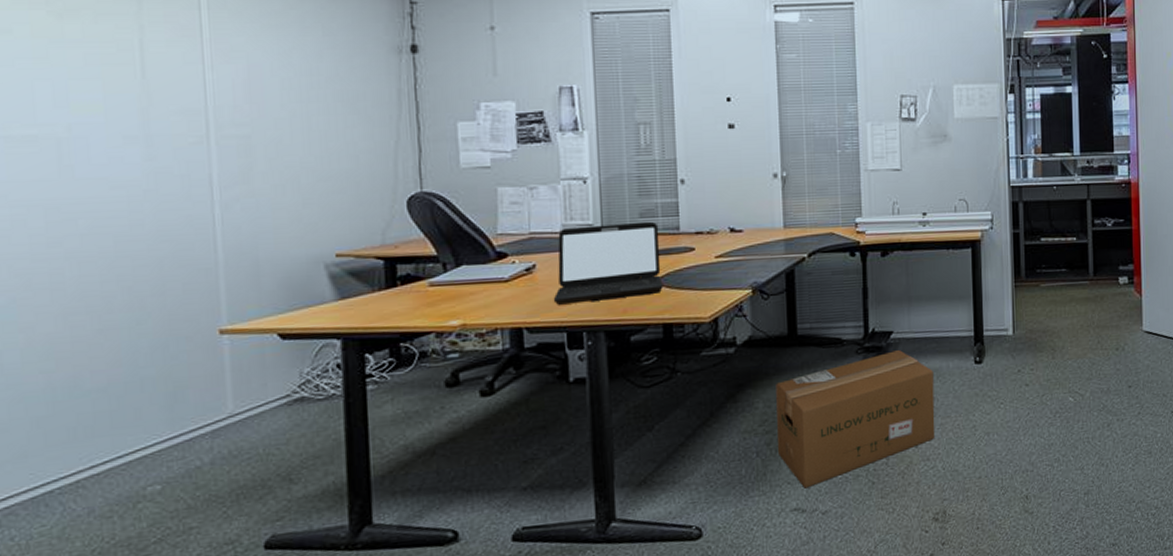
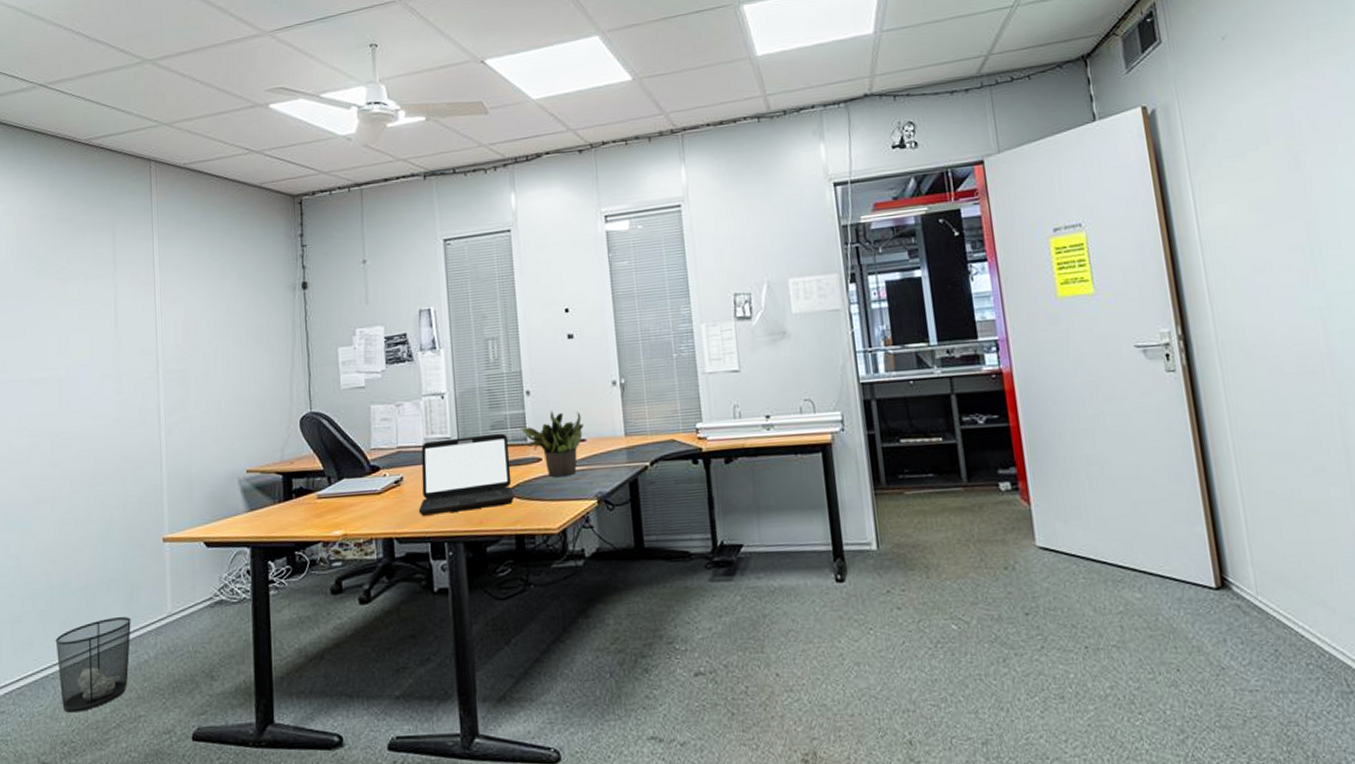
waste bin: none [61,419,176,531] -> present [55,616,131,713]
potted plant: none [673,200,741,268] -> present [521,410,584,478]
box: present [776,350,935,489] -> none [625,565,798,715]

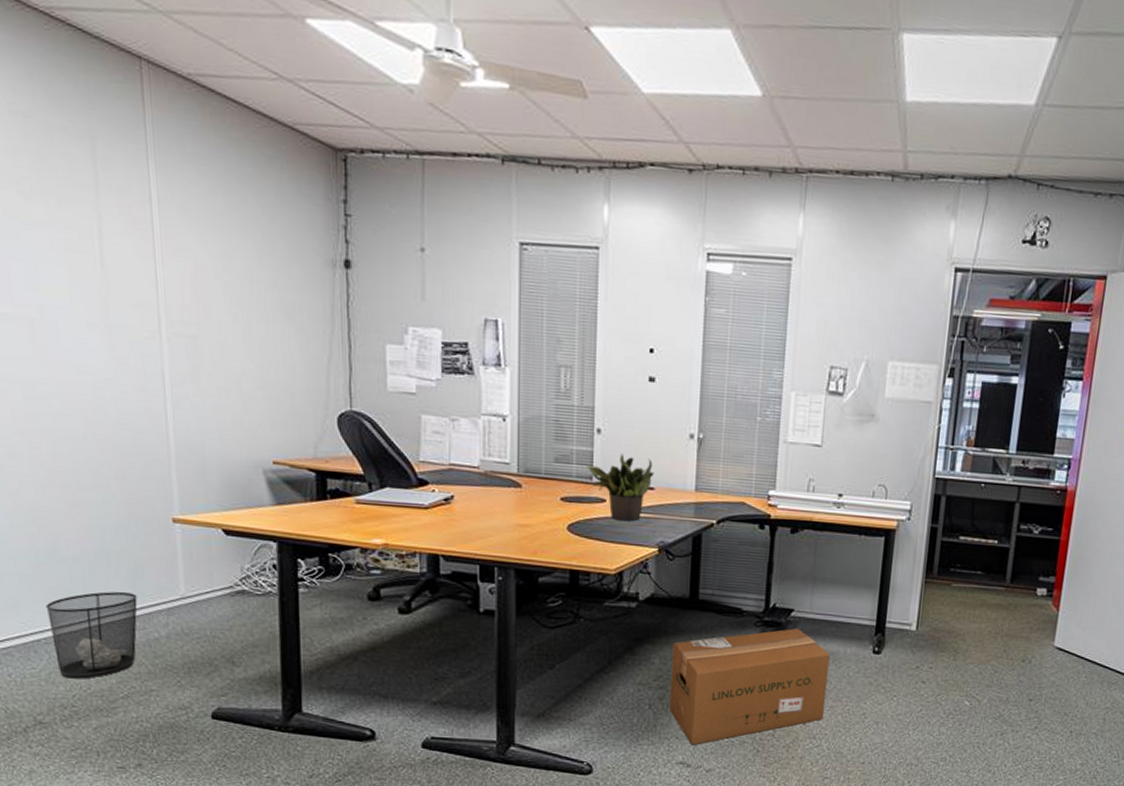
laptop: present [418,433,514,517] -> none [468,463,573,540]
box: none [625,565,798,715] -> present [670,628,830,746]

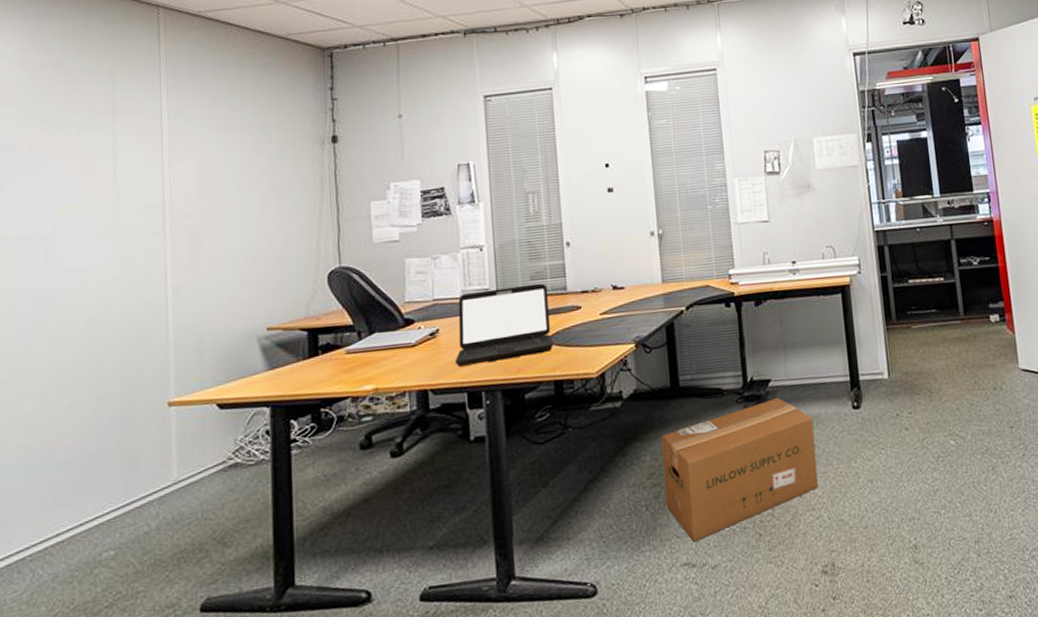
waste bin: present [45,591,138,679] -> none [34,487,129,597]
laptop: none [468,463,573,540] -> present [454,283,554,368]
potted plant: present [587,453,654,522] -> none [560,260,622,325]

